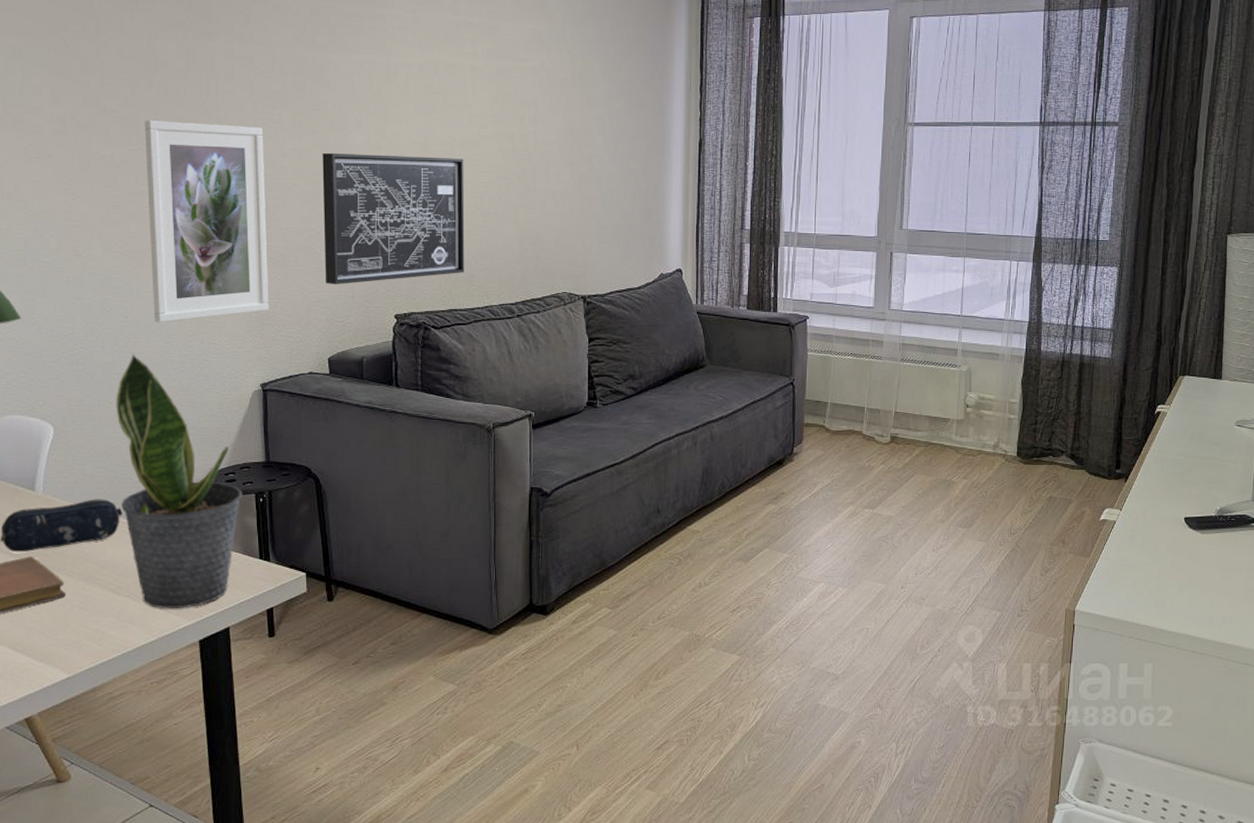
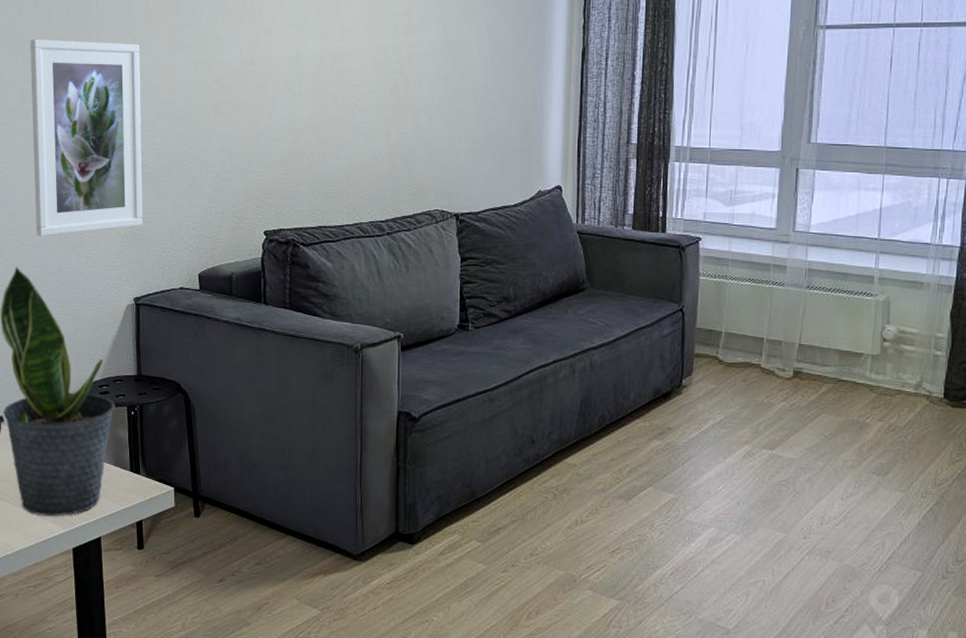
wall art: present [322,152,465,285] -> none [196,68,335,201]

